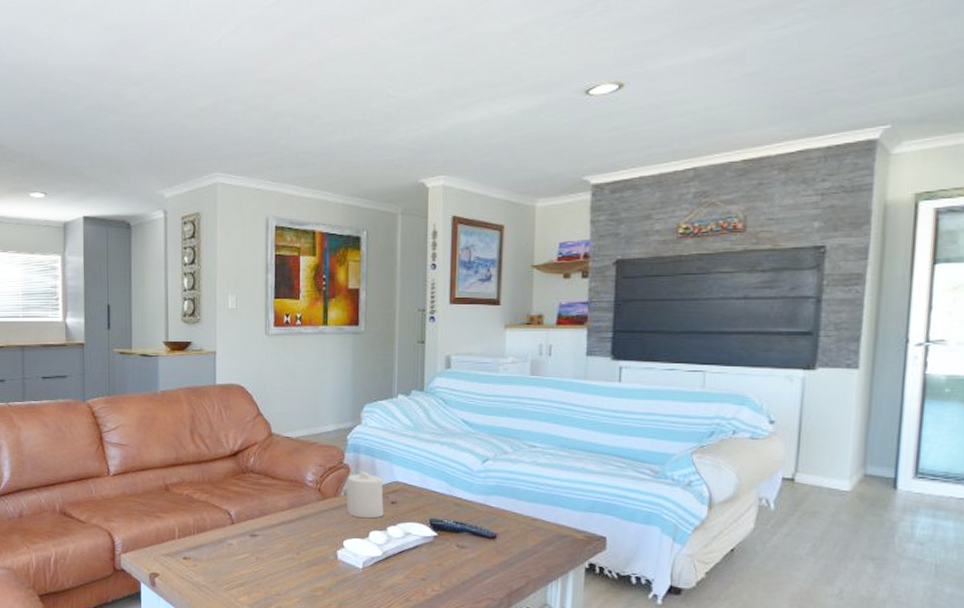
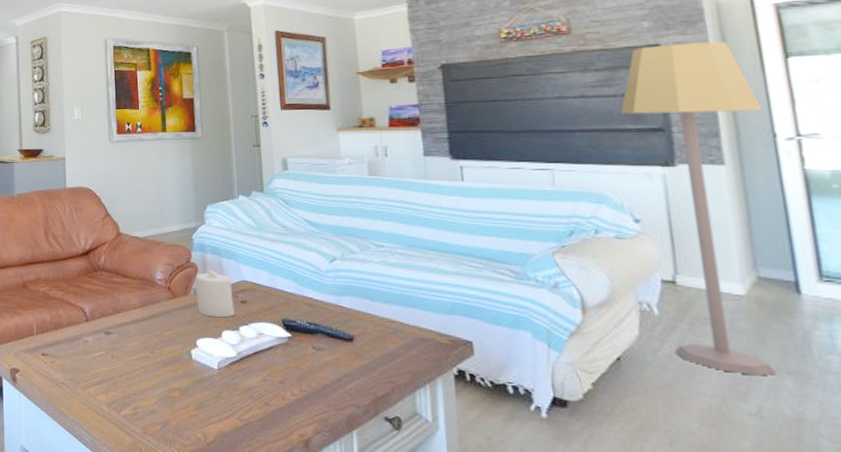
lamp: none [776,245,903,563] -> present [620,41,777,376]

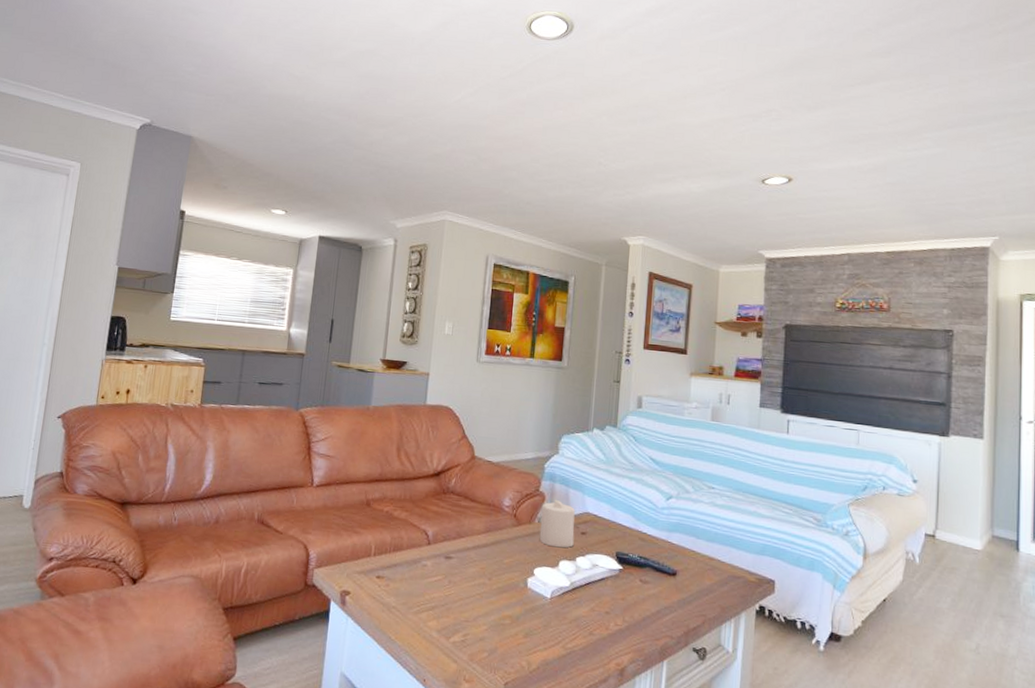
lamp: present [620,41,777,376] -> none [916,331,1016,619]

